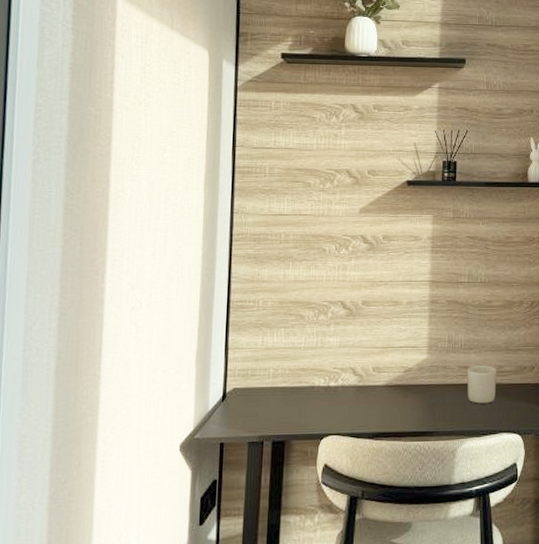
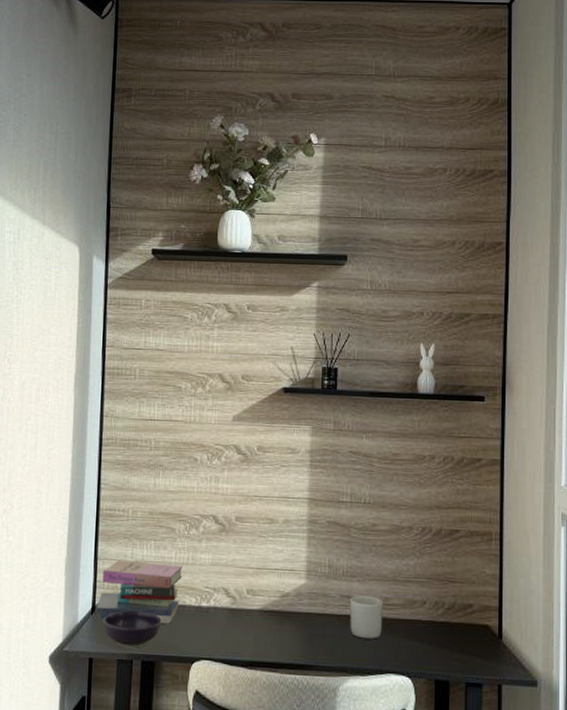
books: none [227,348,312,405] -> present [96,559,183,624]
bowl: none [234,395,292,430] -> present [103,611,162,648]

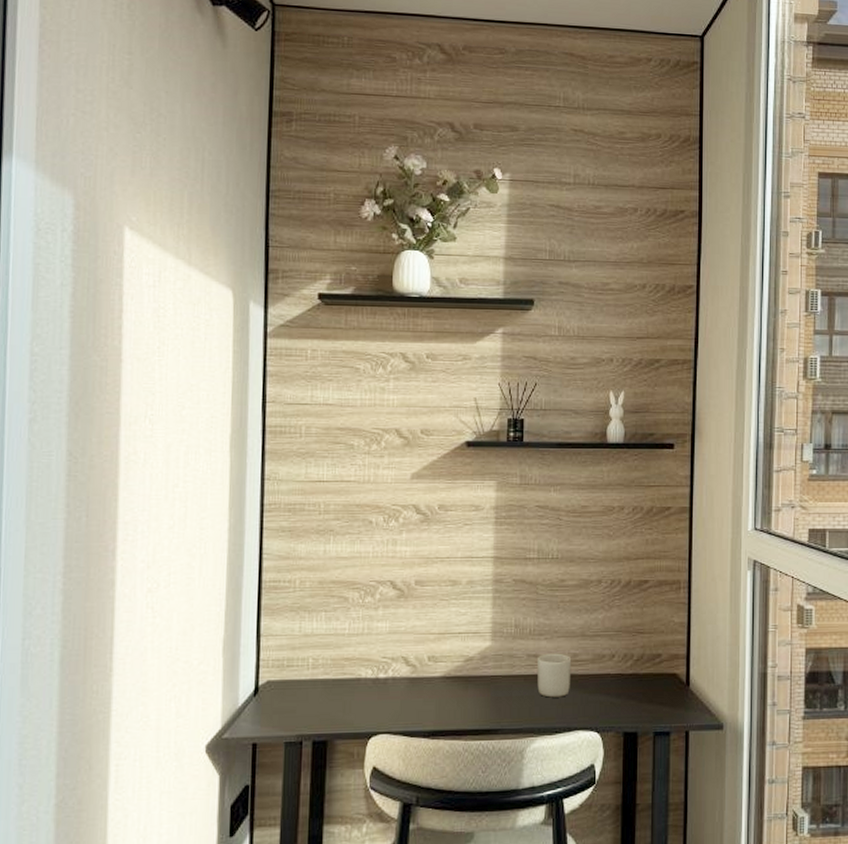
books: present [96,559,183,624] -> none [260,635,358,700]
bowl: present [103,611,162,648] -> none [268,689,335,729]

